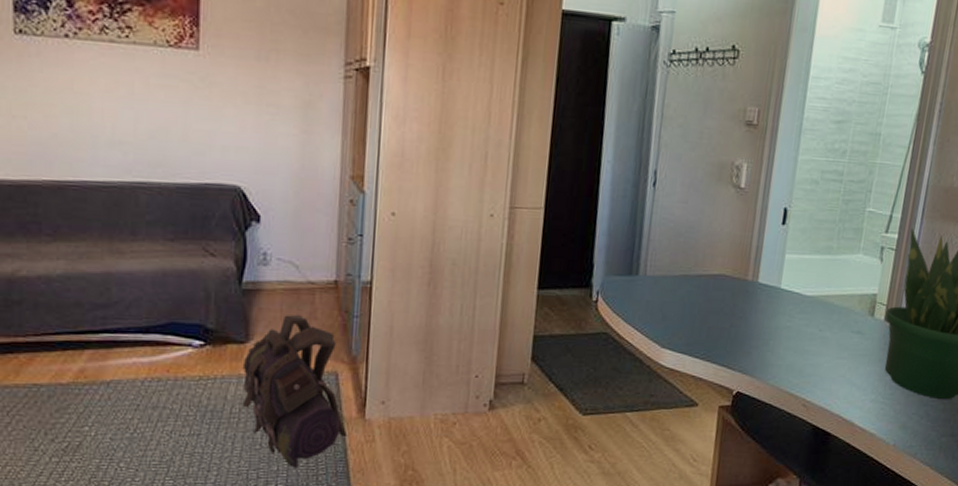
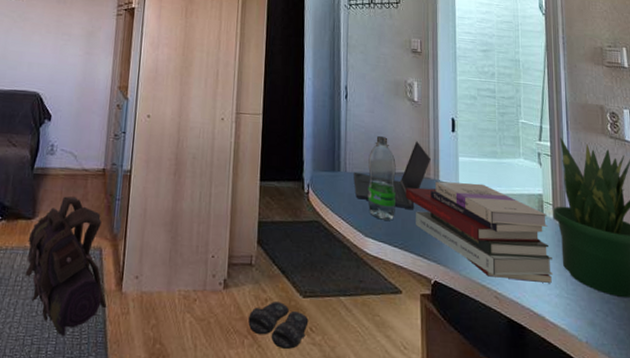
slippers: none [517,421,587,467] -> present [248,302,308,349]
laptop computer: none [654,237,751,317] -> present [353,141,431,210]
bottle: none [668,232,709,329] -> present [367,136,396,220]
books: none [714,283,878,388] -> present [405,181,553,283]

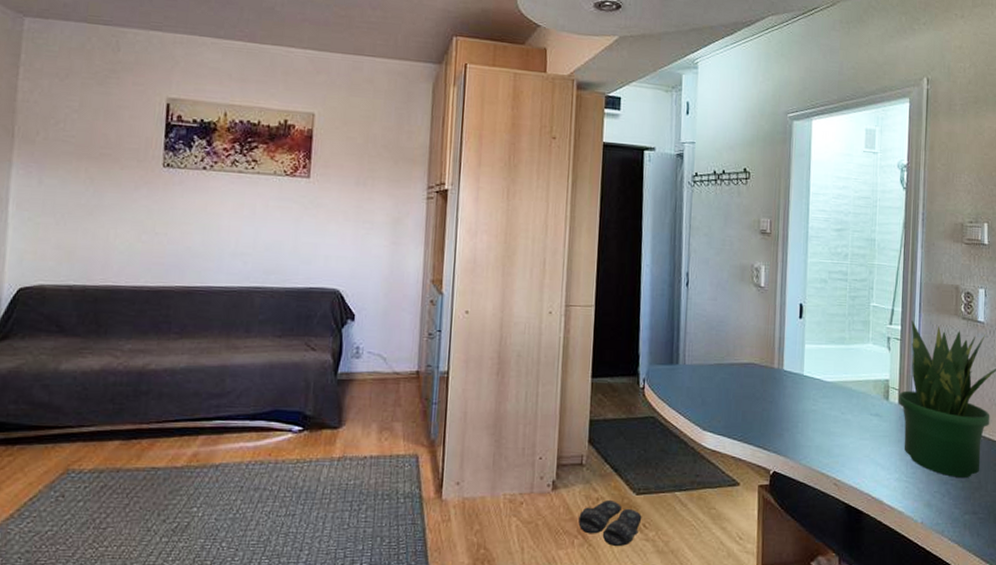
backpack: present [25,196,107,337] -> none [333,402,426,548]
laptop computer: present [353,141,431,210] -> none [693,329,775,401]
bottle: present [367,136,396,220] -> none [707,325,739,413]
books: present [405,181,553,283] -> none [747,370,894,468]

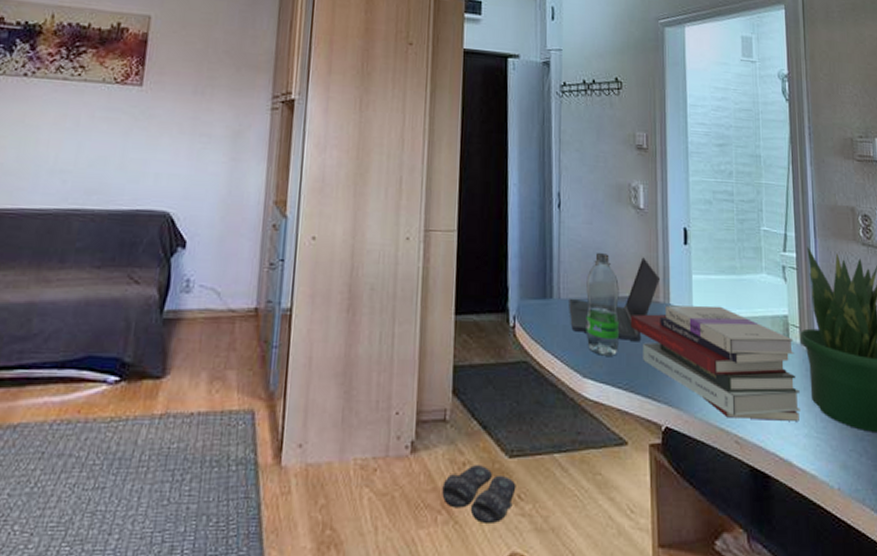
laptop computer: none [693,329,775,401] -> present [569,257,660,342]
bottle: none [707,325,739,413] -> present [586,253,619,356]
books: none [747,370,894,468] -> present [630,305,800,421]

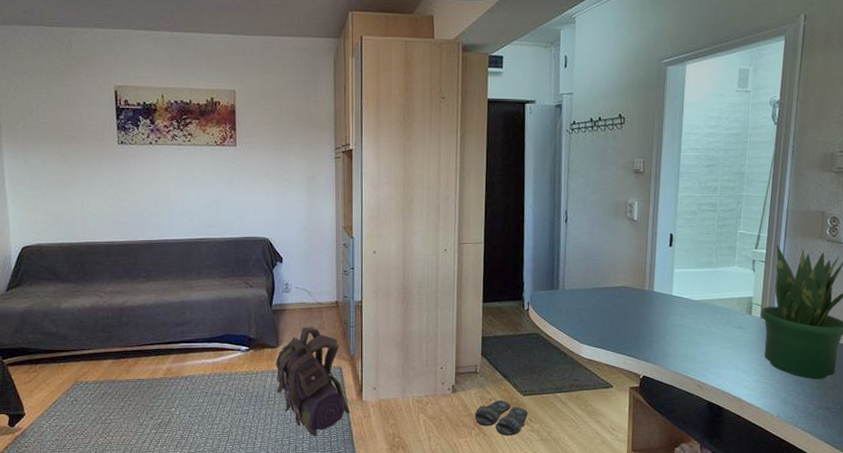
backpack: none [152,346,262,529] -> present [275,327,351,437]
laptop computer: present [569,257,660,342] -> none [571,257,647,319]
bottle: present [586,253,619,356] -> none [584,255,613,328]
books: present [630,305,800,421] -> none [620,291,755,371]

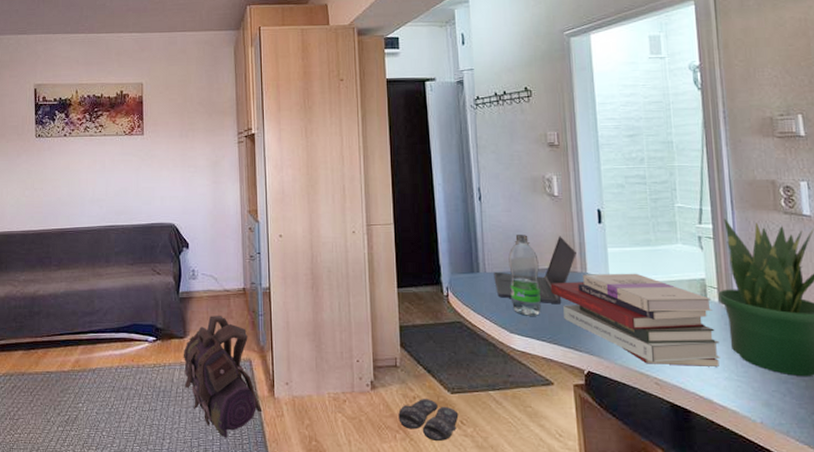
laptop computer: none [571,257,647,319] -> present [494,236,576,305]
bottle: none [584,255,613,328] -> present [508,235,541,316]
books: none [620,291,755,371] -> present [550,273,720,367]

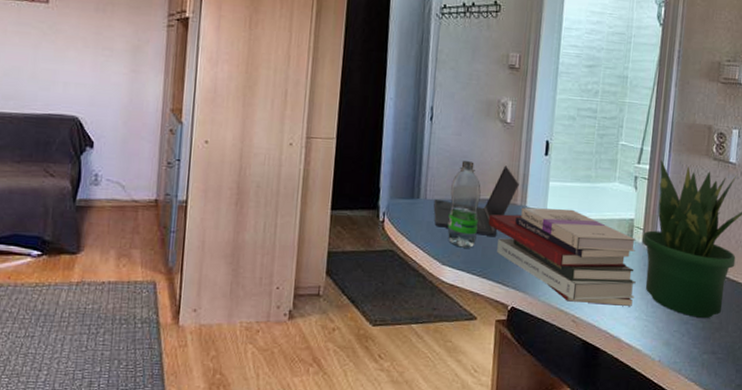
backpack: present [183,316,263,438] -> none [71,229,163,370]
slippers: present [398,399,458,441] -> none [314,331,377,375]

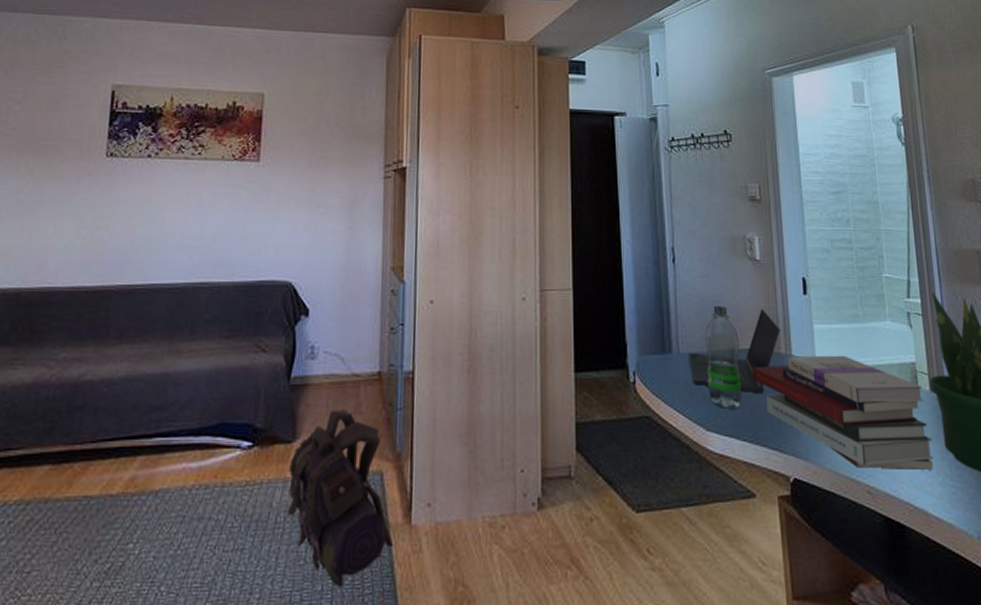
backpack: none [71,229,163,370] -> present [287,410,394,588]

